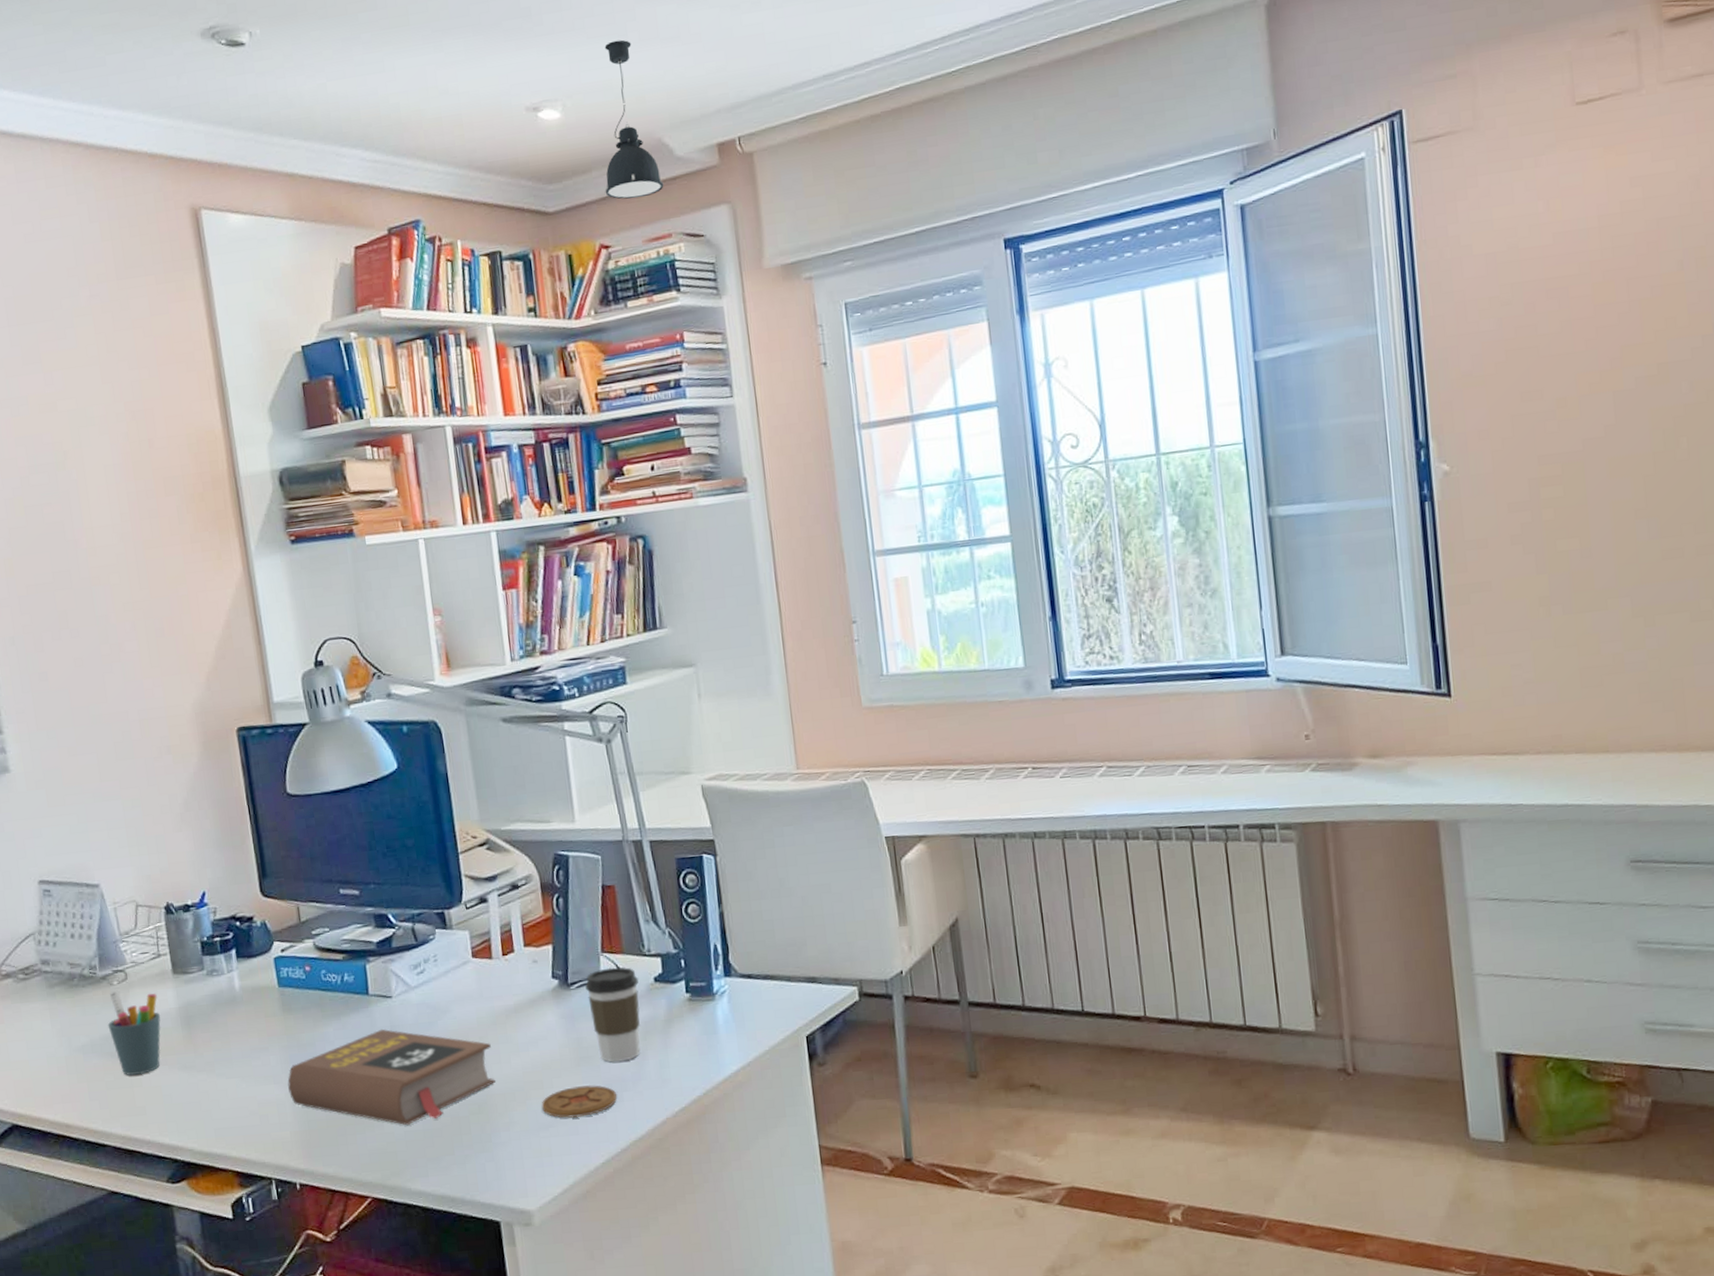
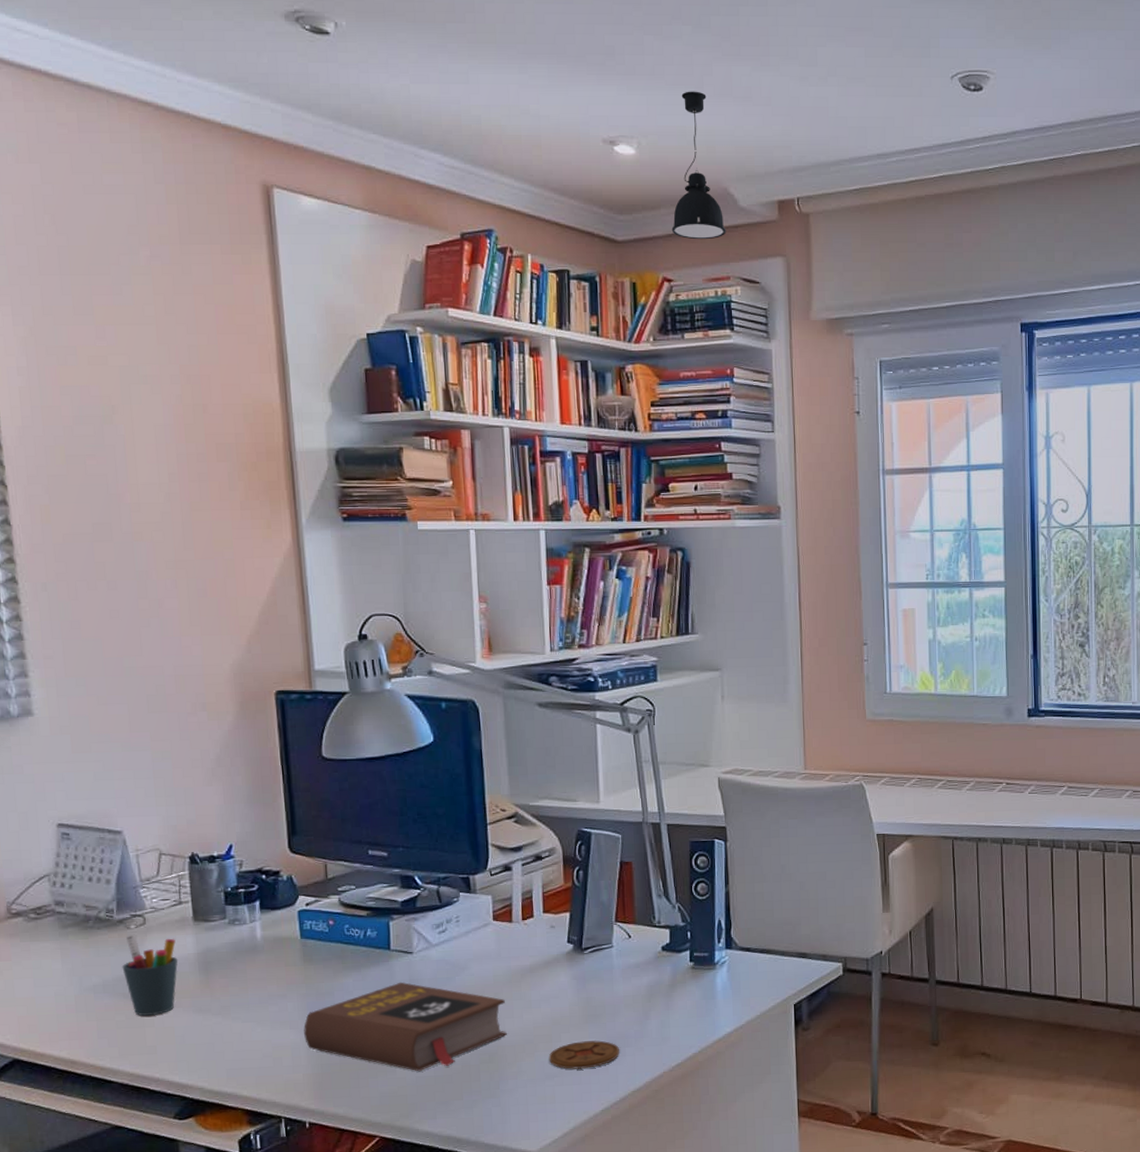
coffee cup: present [585,967,641,1062] -> none [598,935,648,1021]

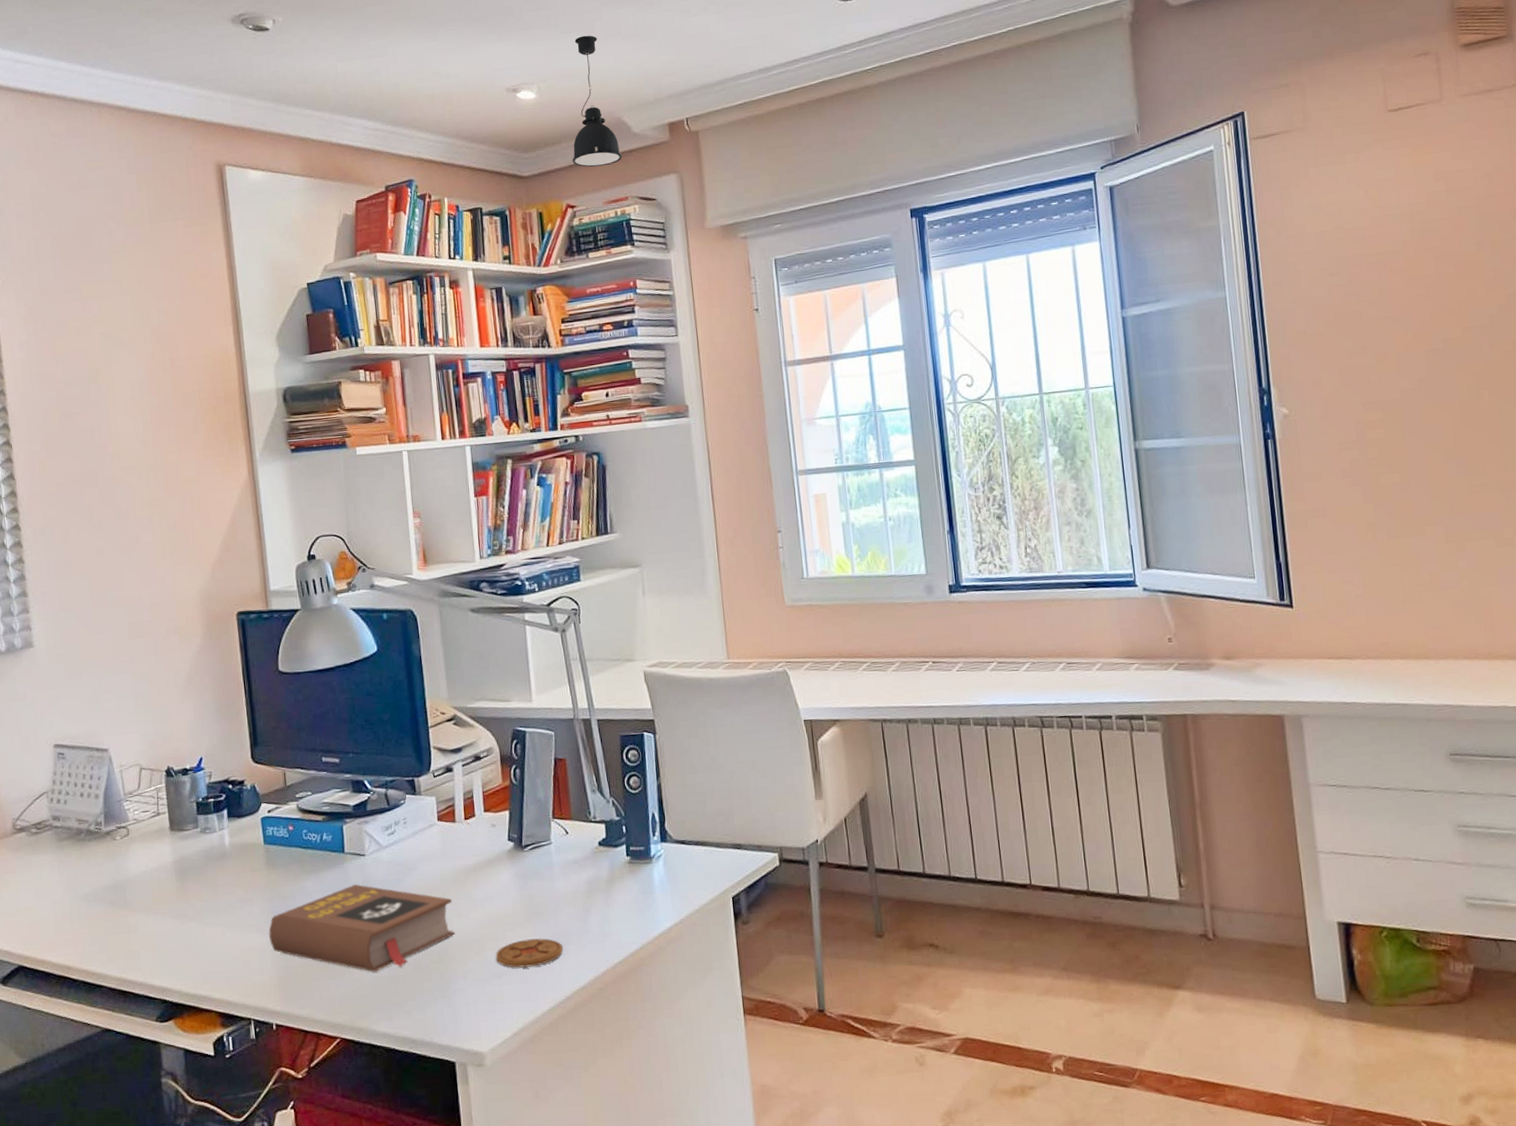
pen holder: present [122,934,178,1016] -> none [109,845,158,922]

